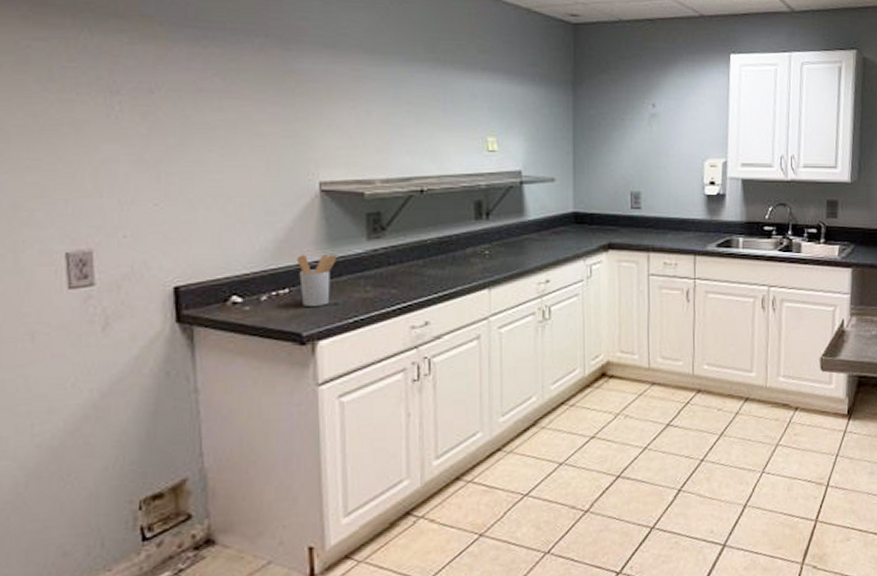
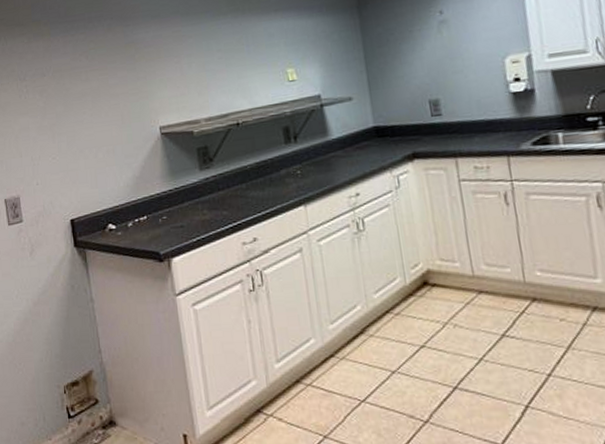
utensil holder: present [296,255,338,306] -> none [149,185,179,230]

